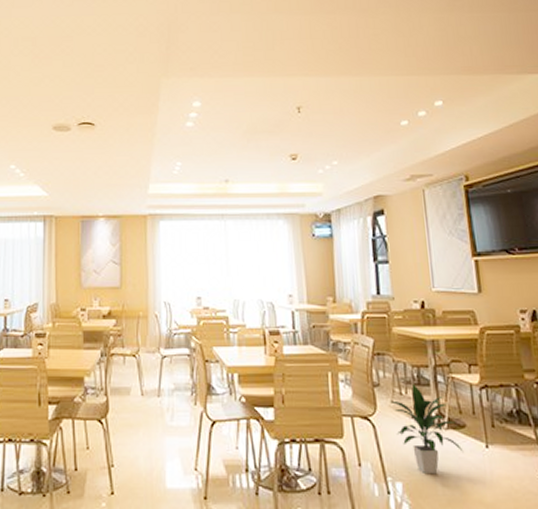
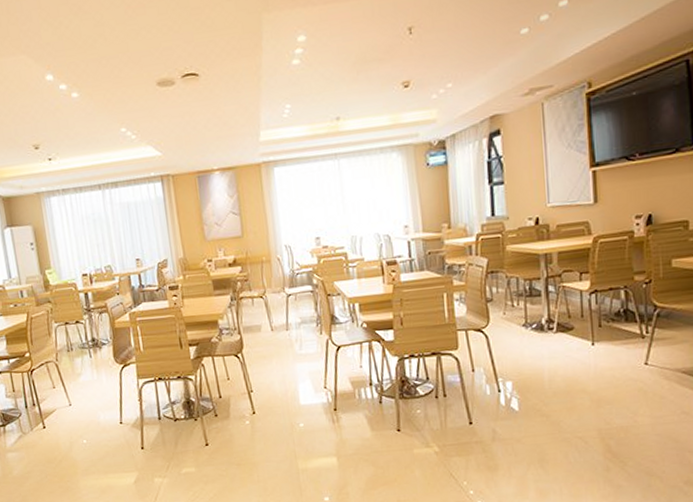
indoor plant: present [387,383,464,475] -> none [500,295,571,373]

